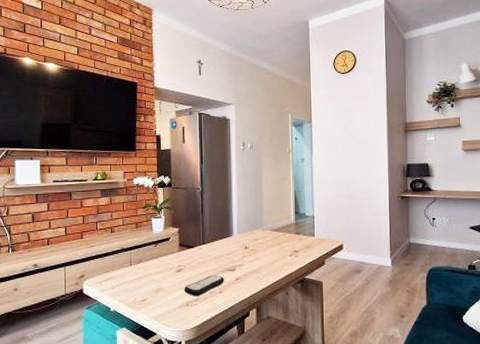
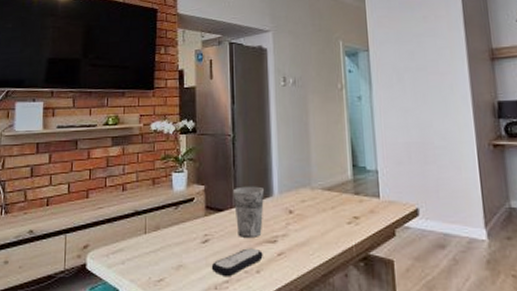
cup: none [201,228,227,267] -> present [232,186,265,237]

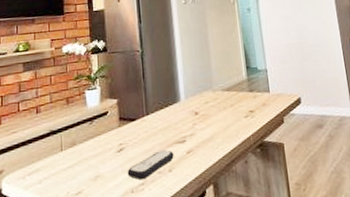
cup: present [232,186,265,237] -> none [143,94,173,142]

